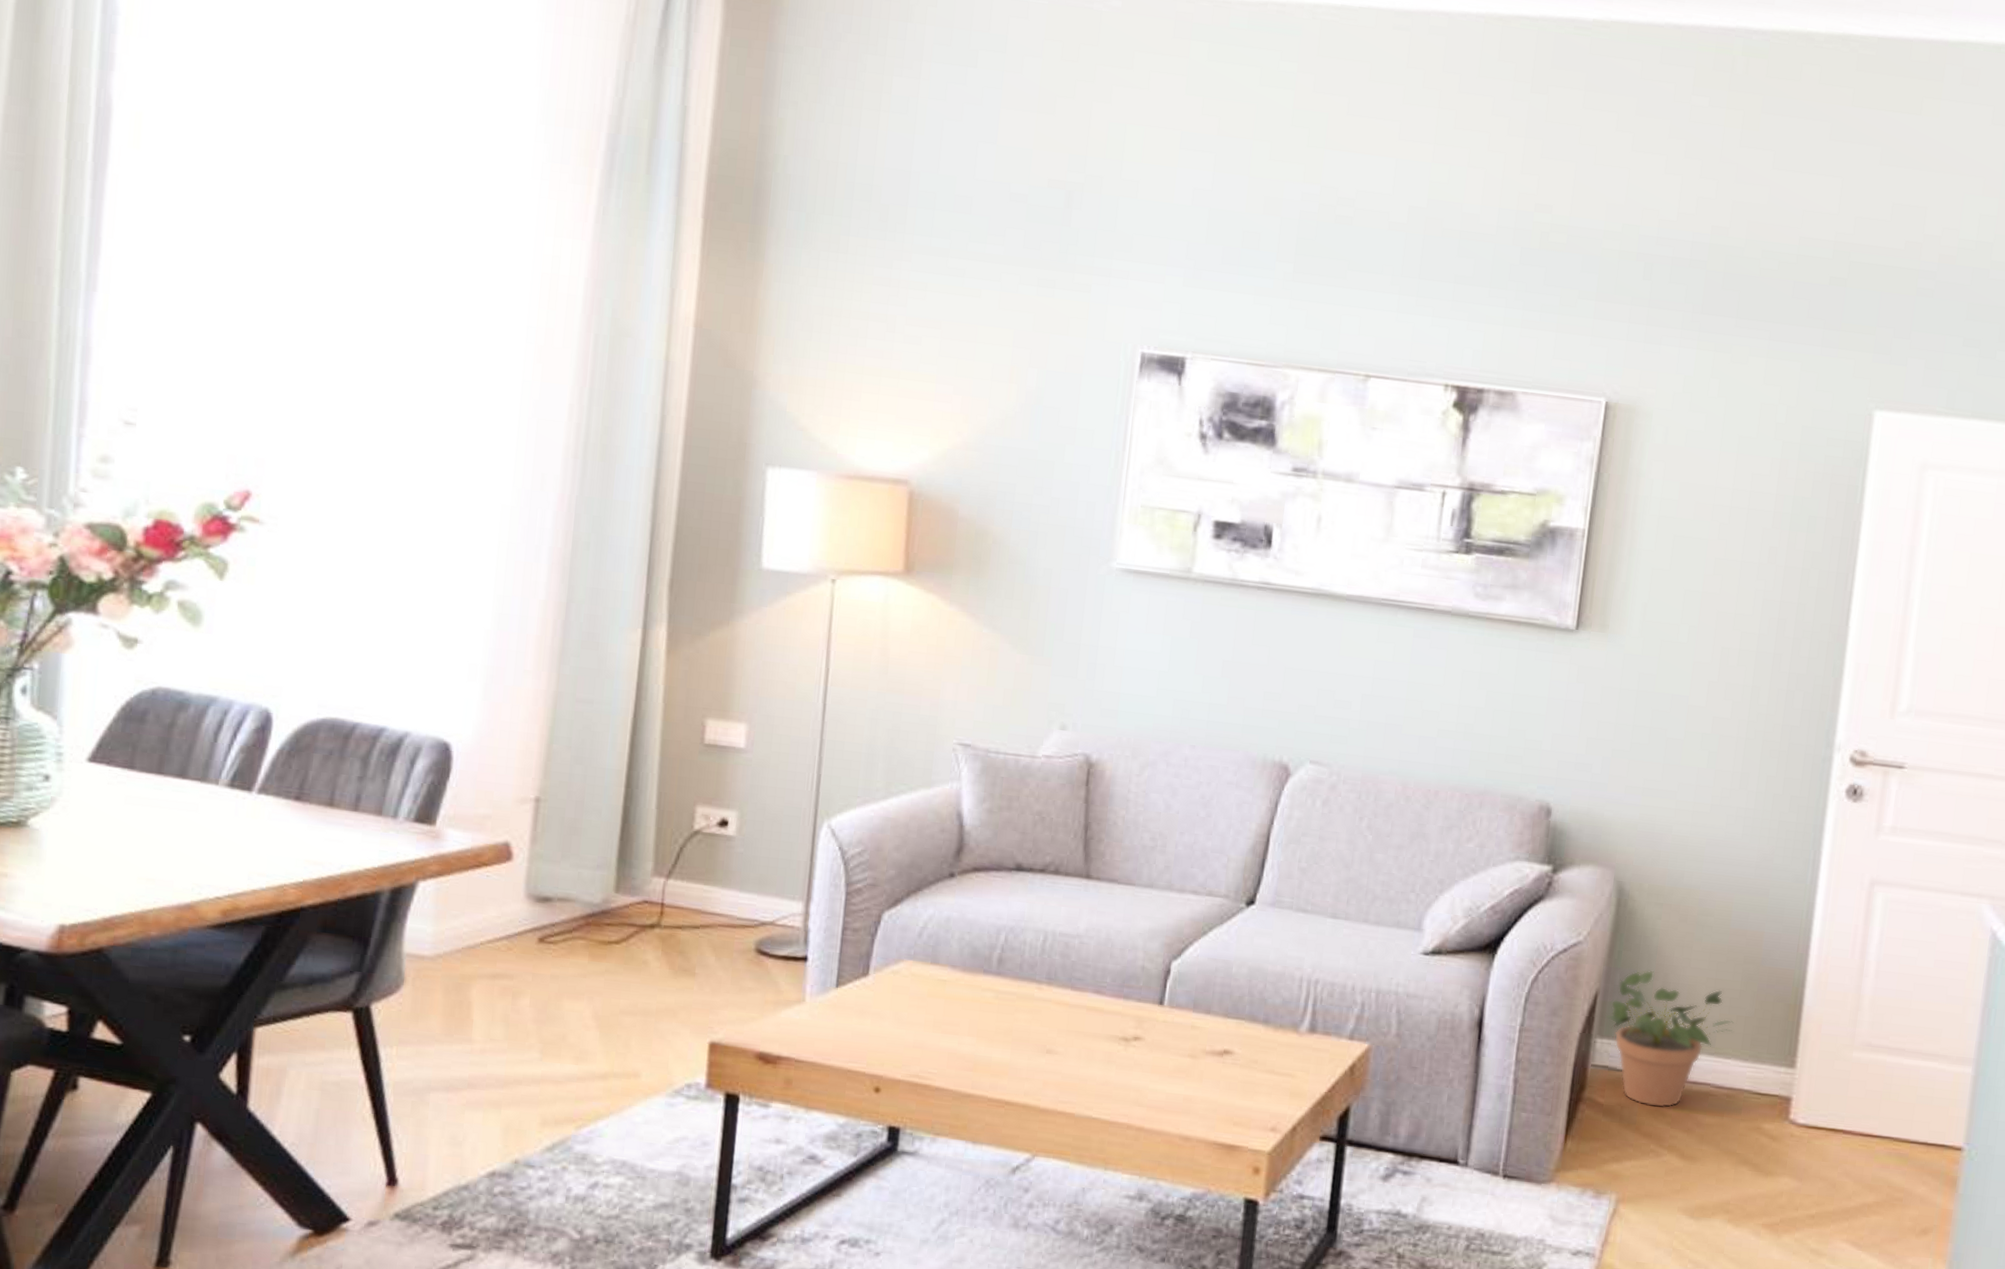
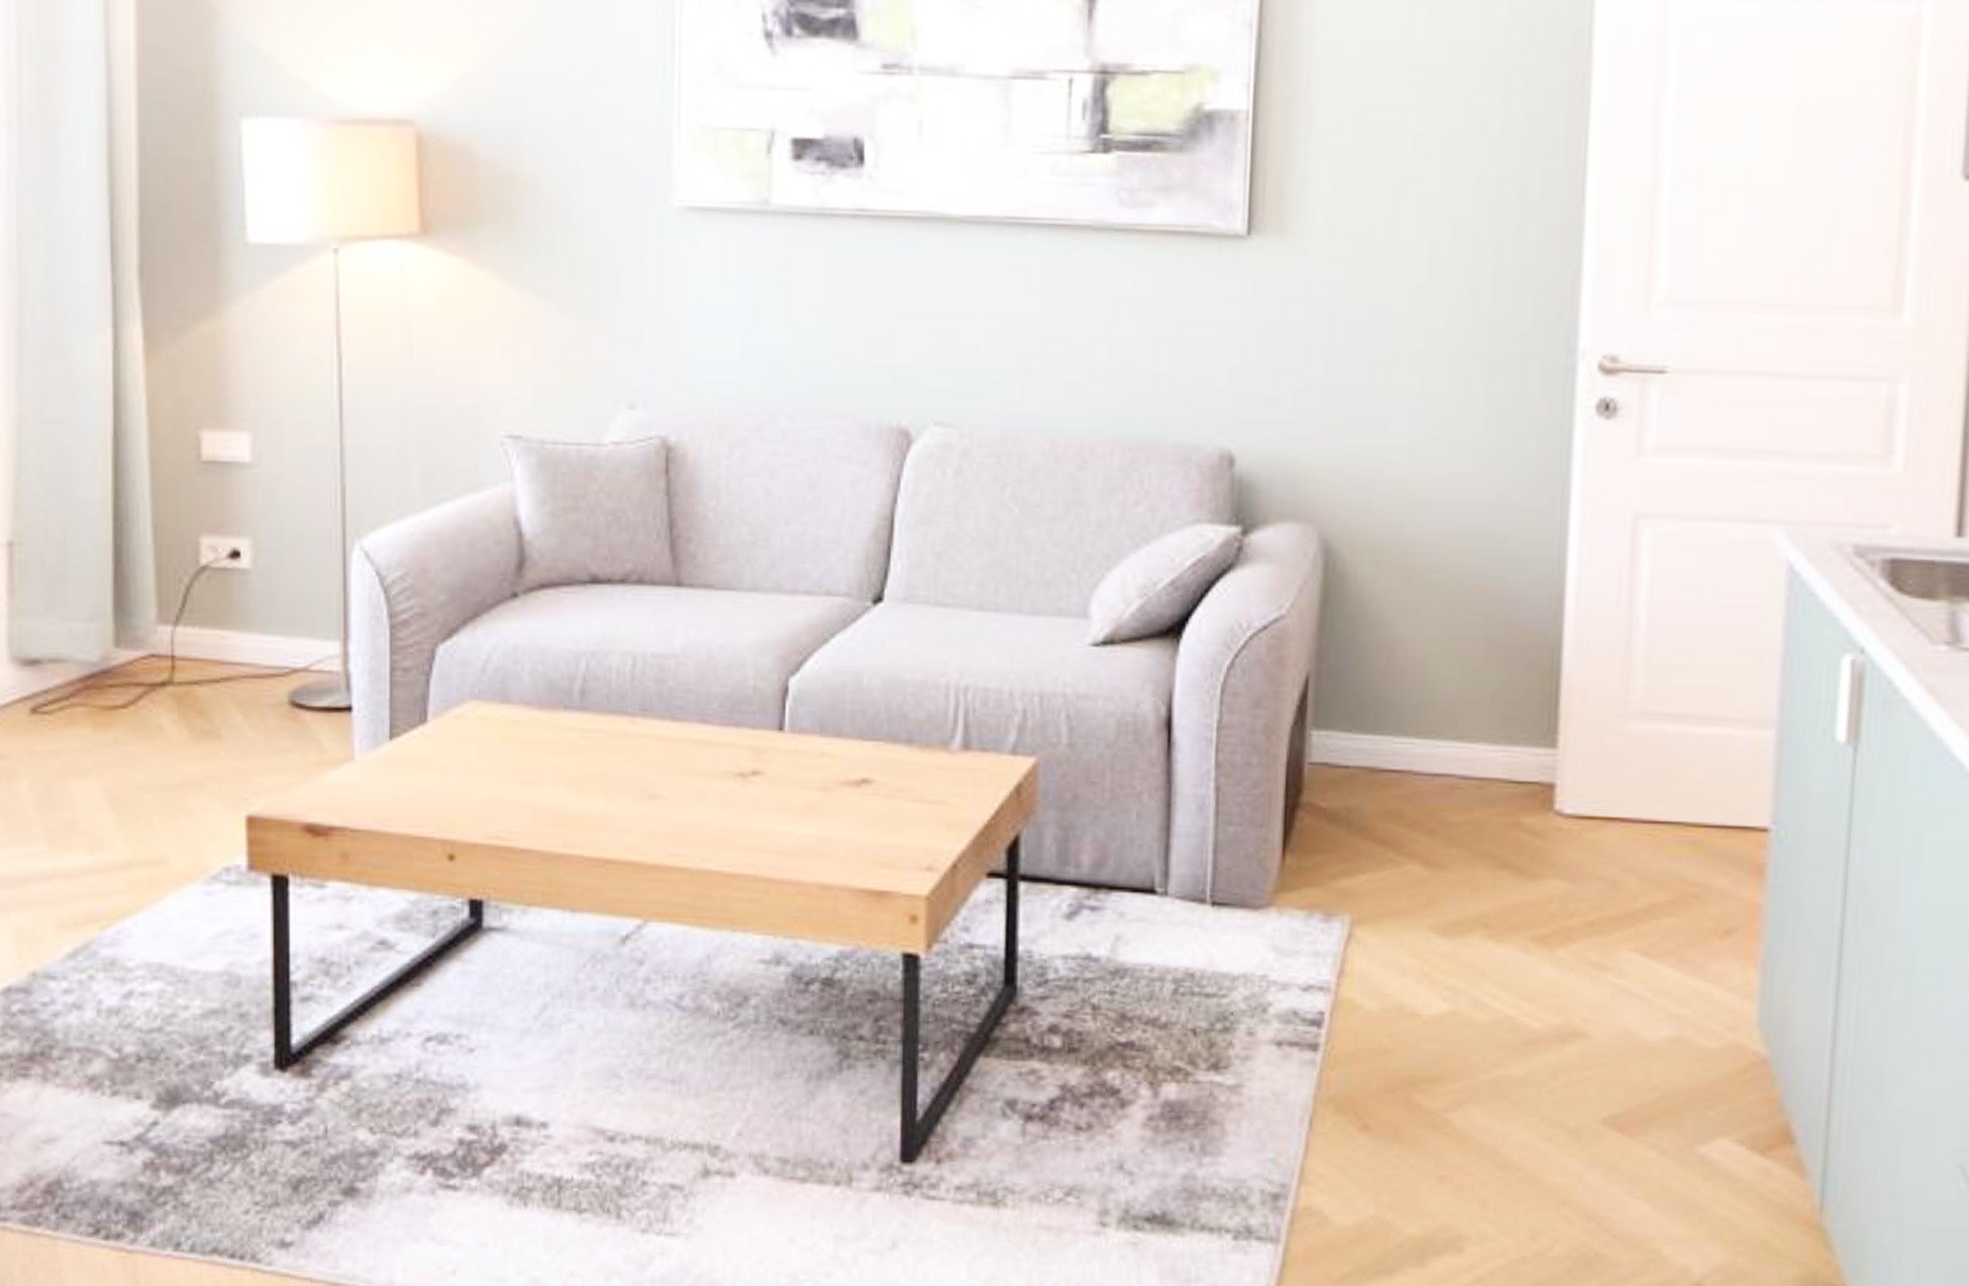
potted plant: present [1605,970,1735,1108] -> none [1320,643,1479,808]

